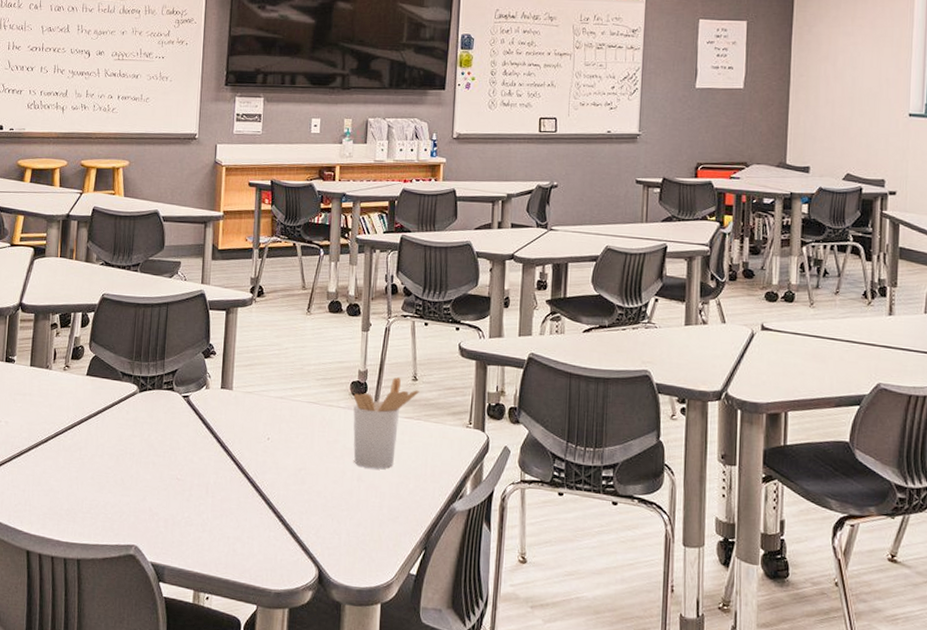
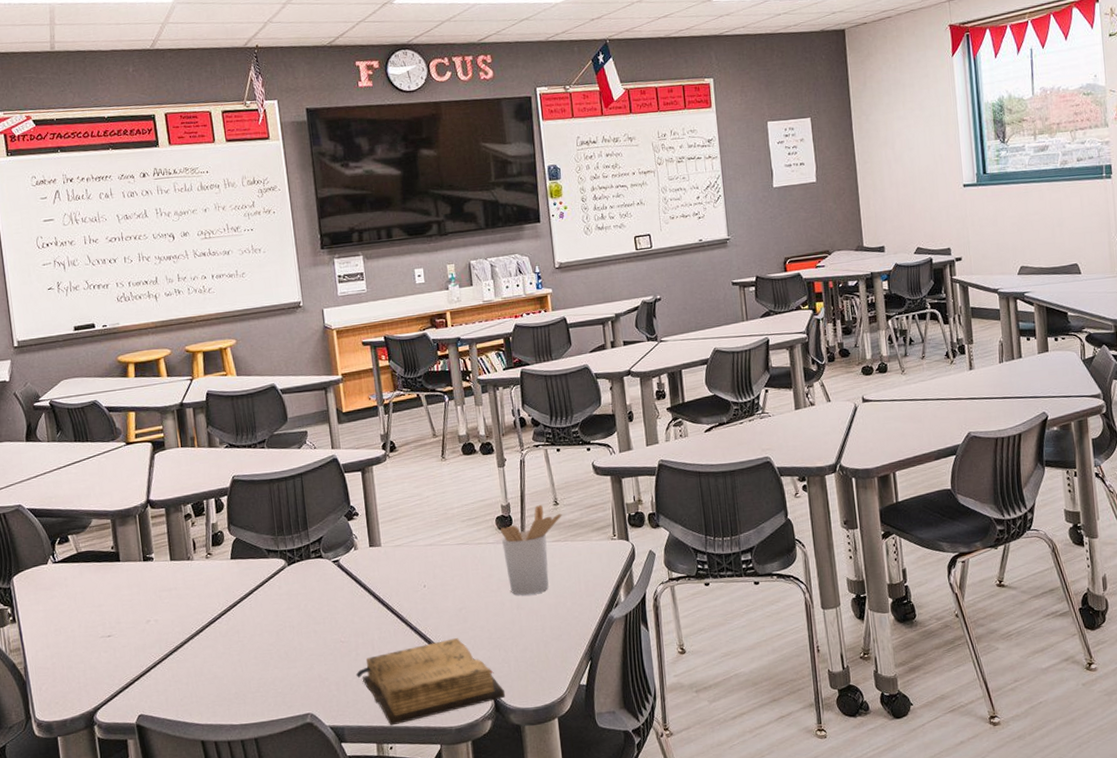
diary: none [185,498,331,576] -> present [355,638,506,726]

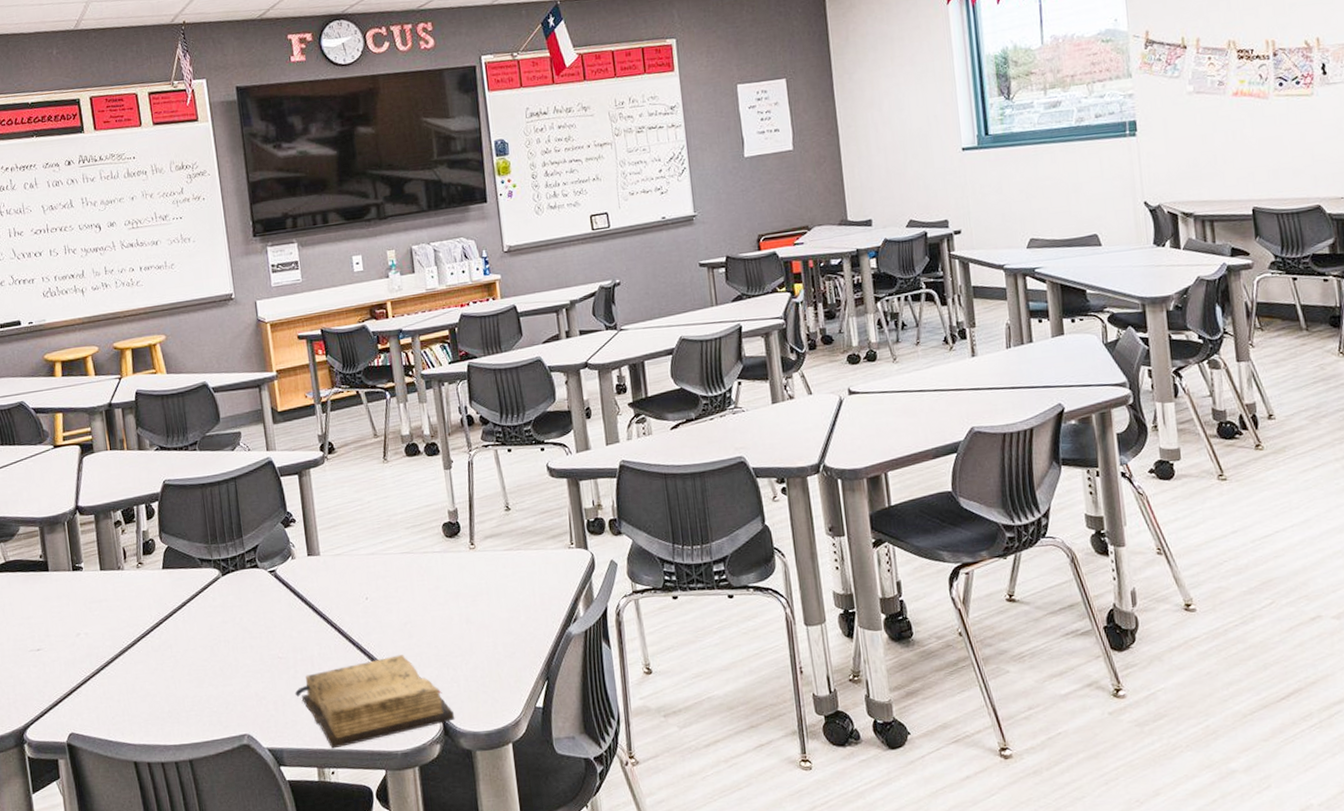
utensil holder: present [500,504,562,596] -> none [447,509,514,609]

